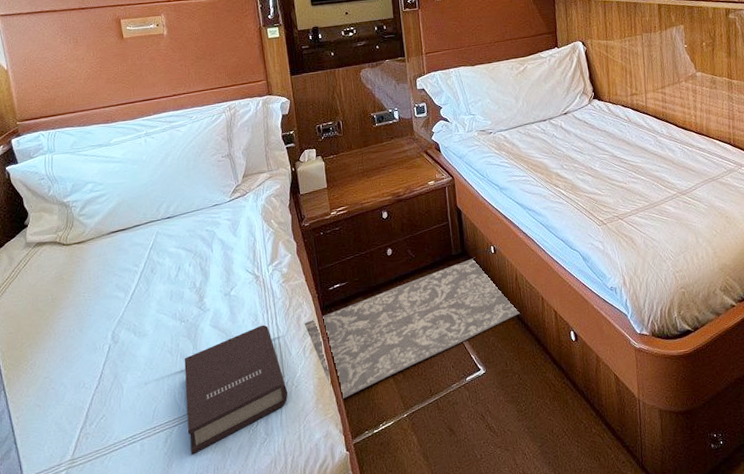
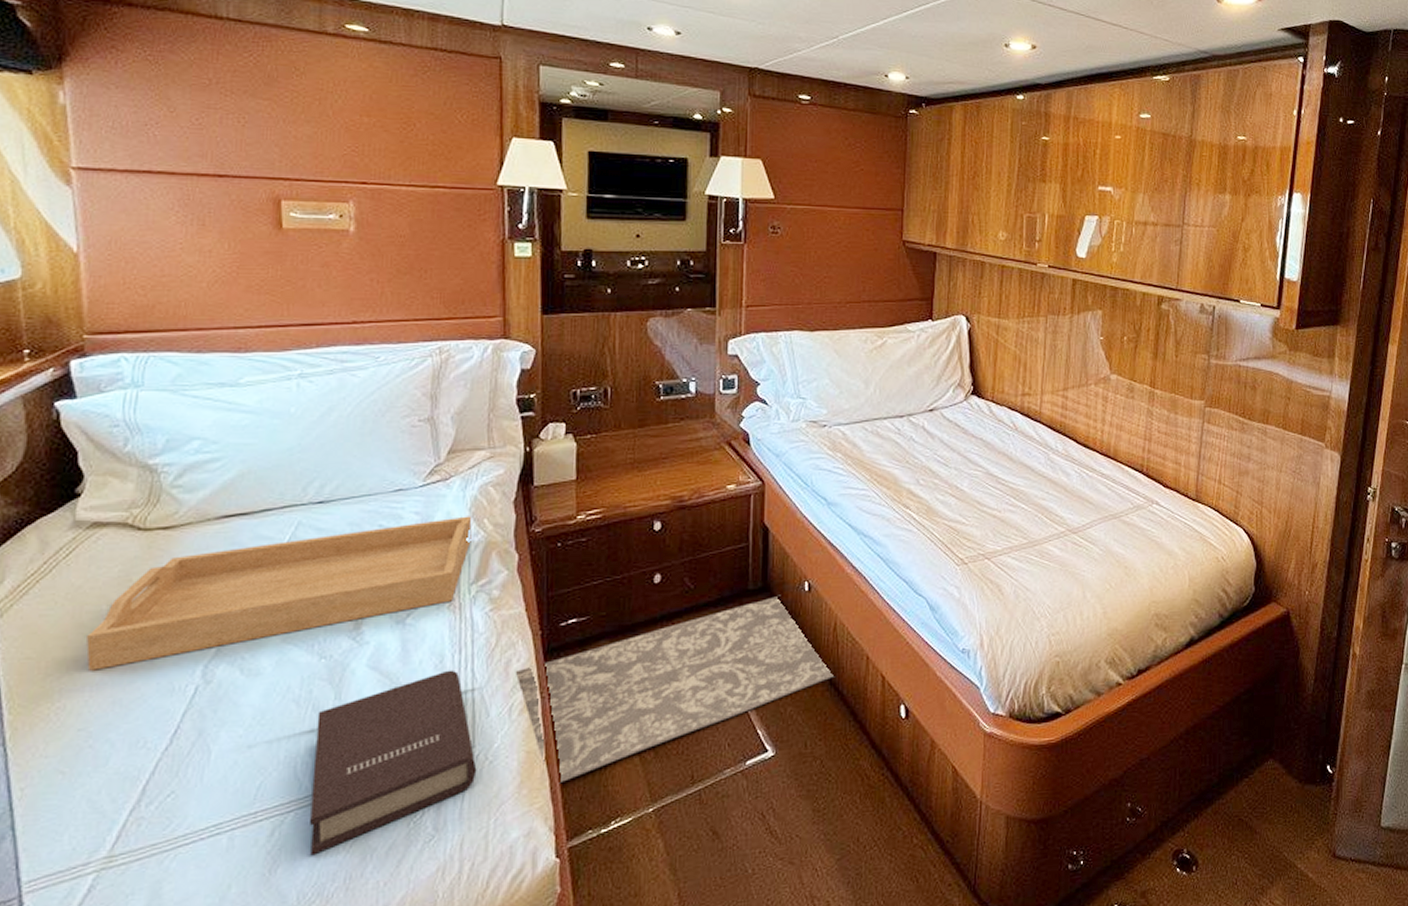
serving tray: none [42,219,265,339] -> present [86,516,472,671]

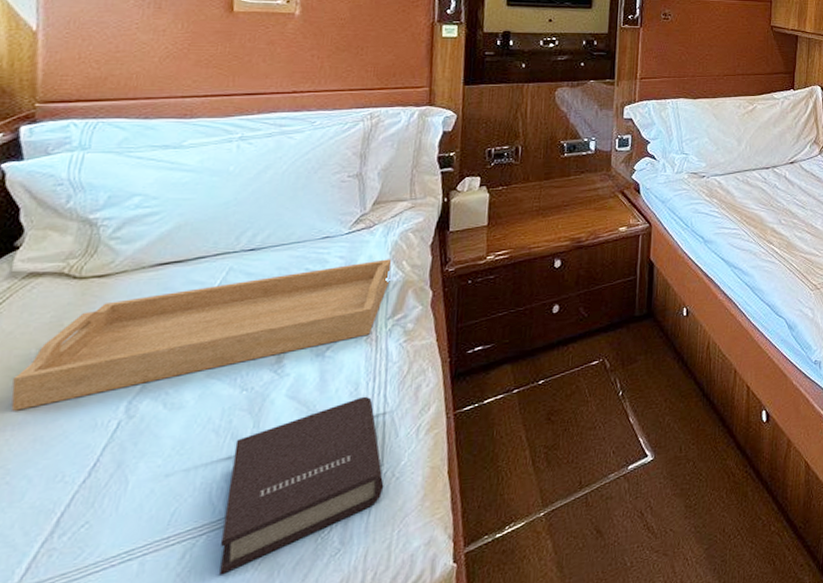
rug: present [515,595,835,784] -> none [424,320,707,495]

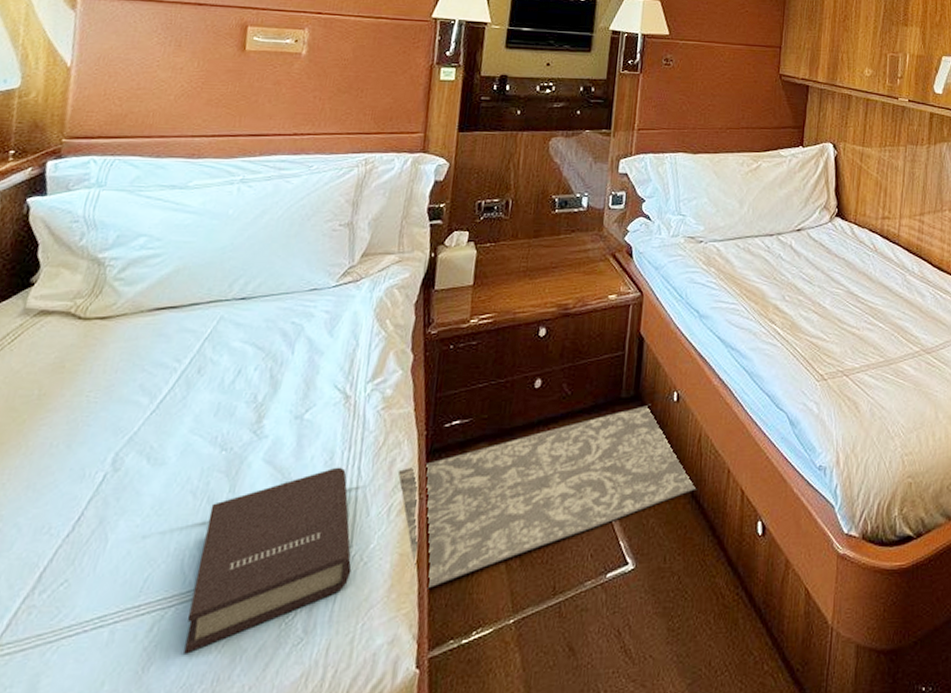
serving tray: present [11,259,392,411] -> none [10,316,376,454]
rug: none [424,320,707,495] -> present [397,404,697,589]

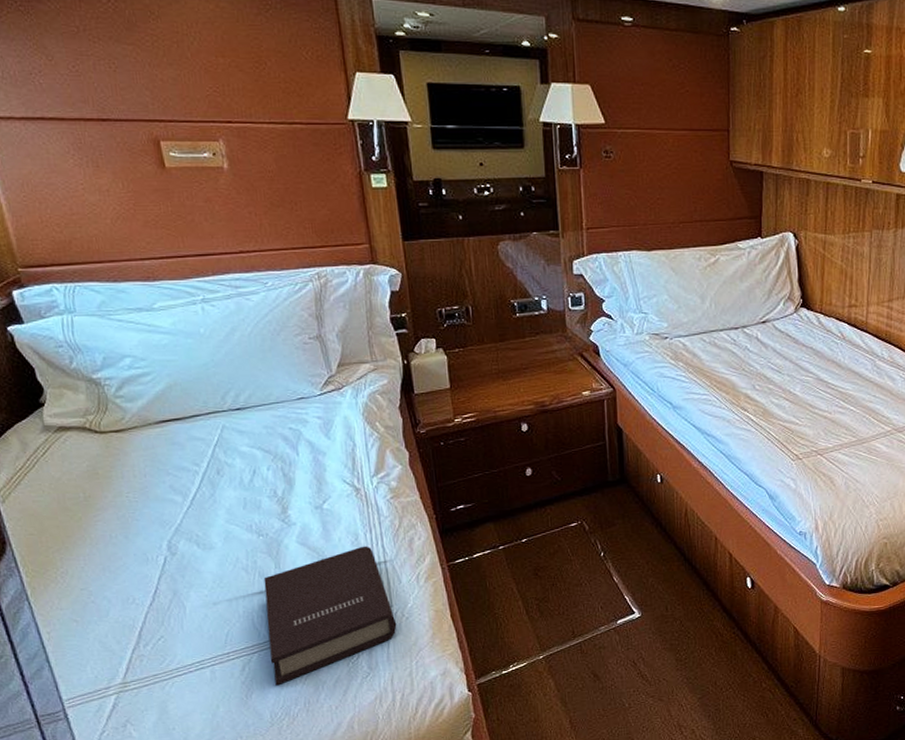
rug: present [397,404,697,589] -> none [417,486,688,636]

